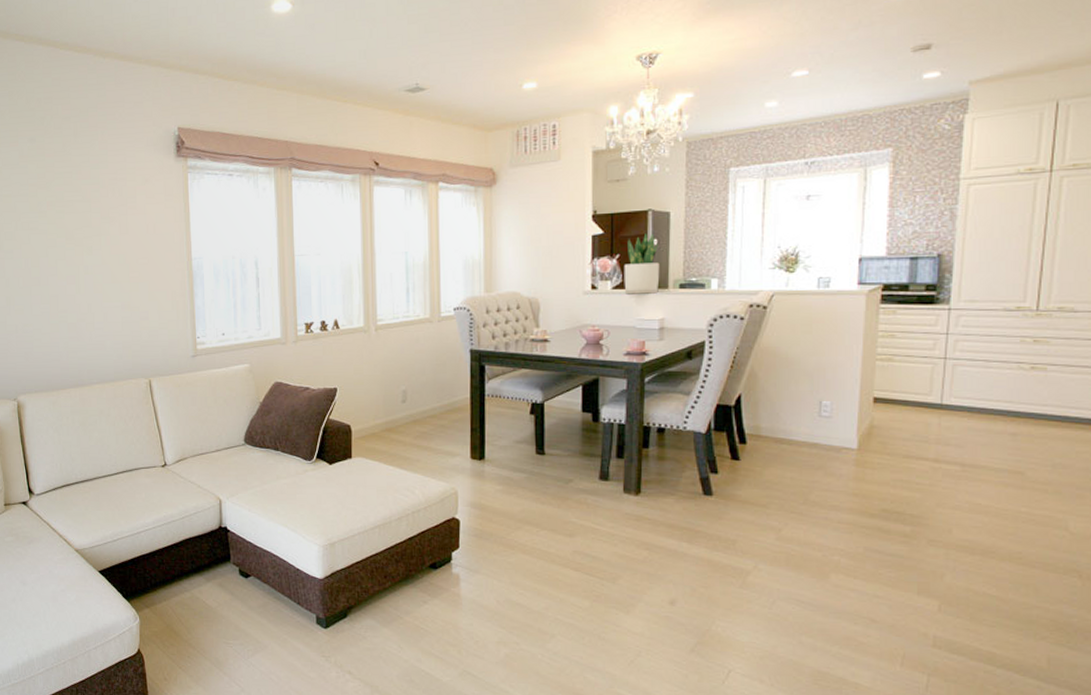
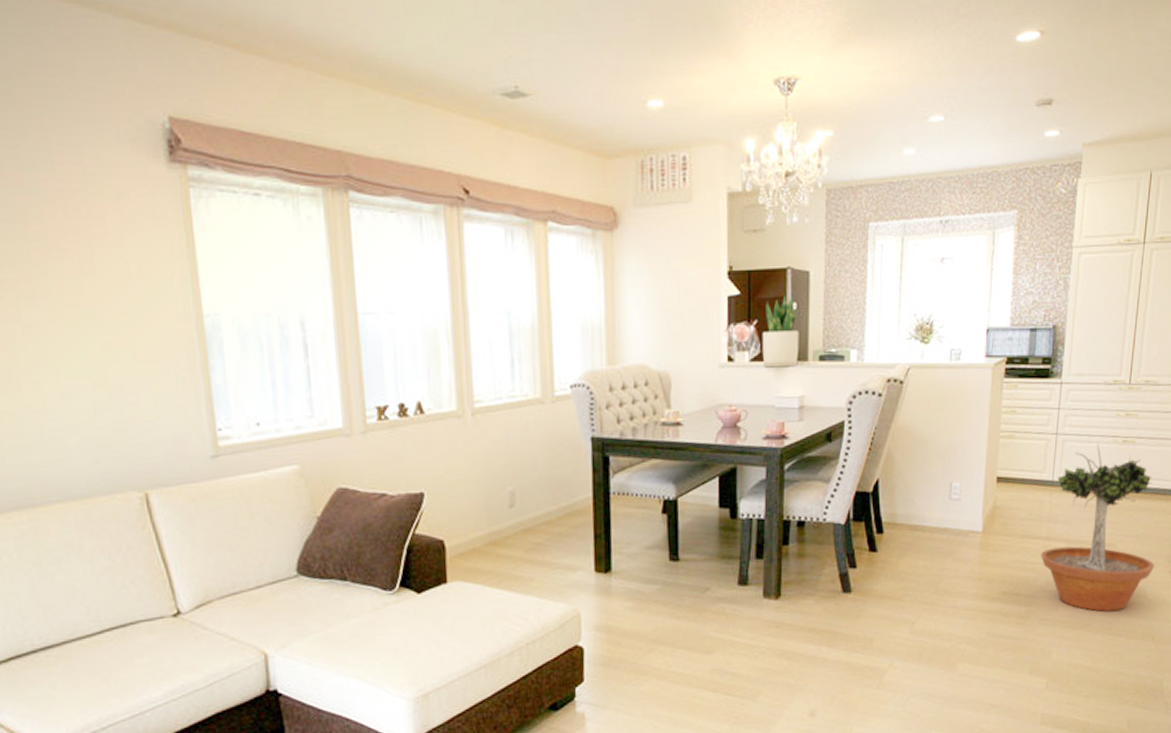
potted tree: none [929,367,1079,541] -> present [1041,441,1155,612]

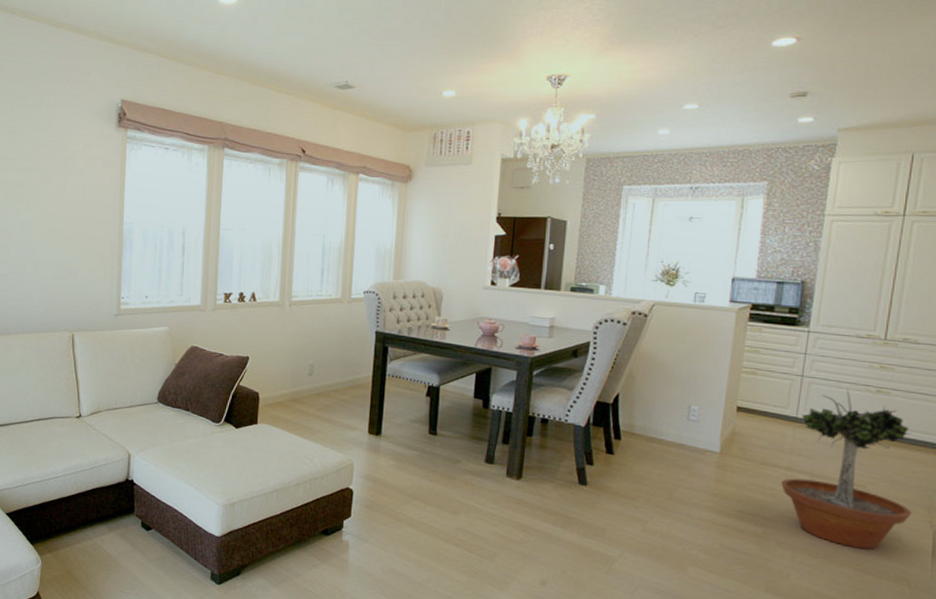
planter: present [762,295,799,368] -> none [520,238,555,294]

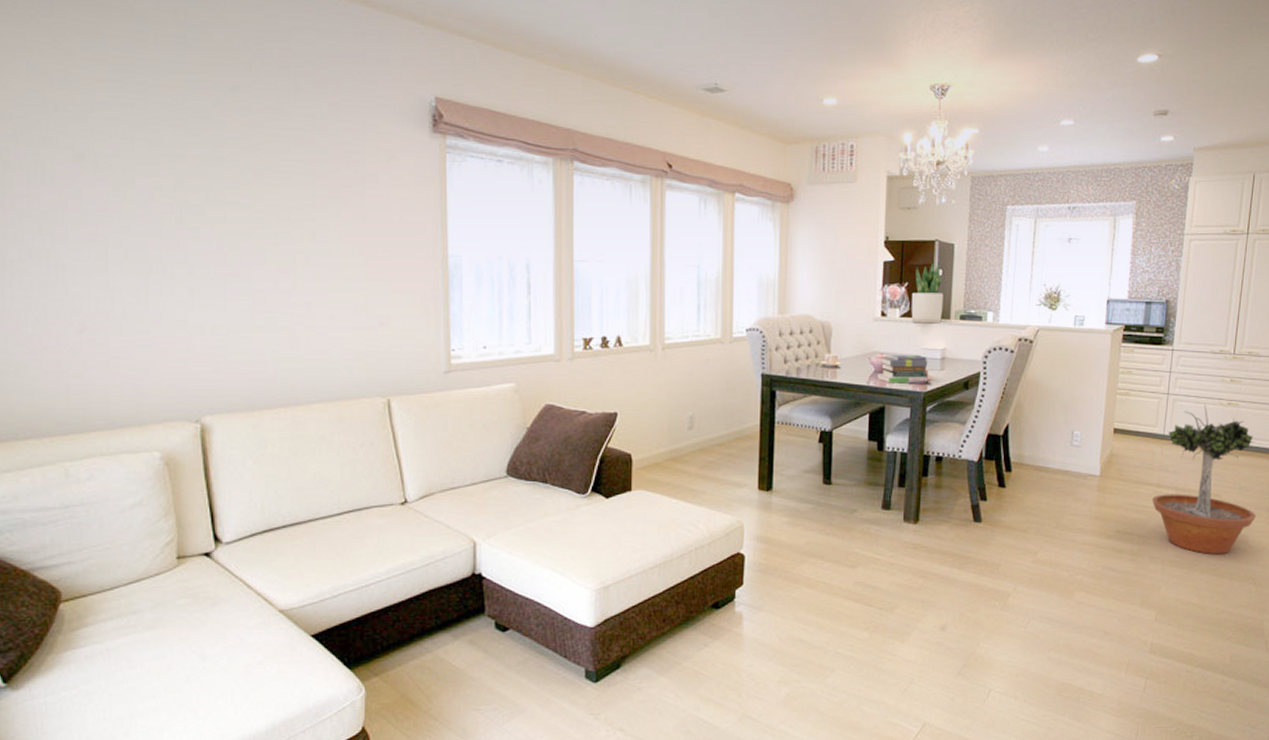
books: none [485,321,536,348] -> present [877,355,928,383]
planter: none [520,238,555,294] -> present [911,263,944,324]

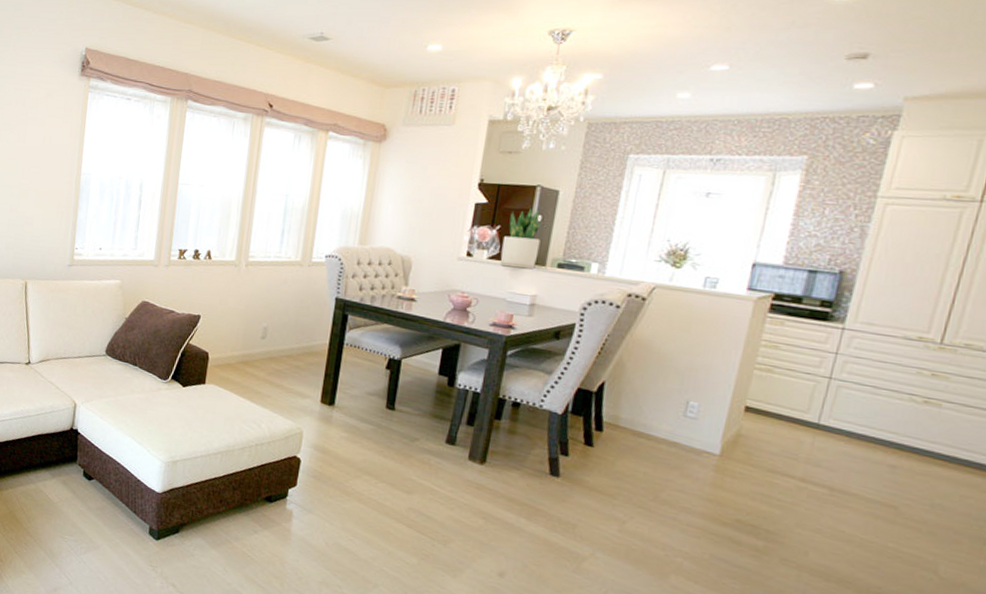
books: present [877,355,928,383] -> none [455,295,515,326]
potted tree: present [1152,402,1257,555] -> none [792,395,964,579]

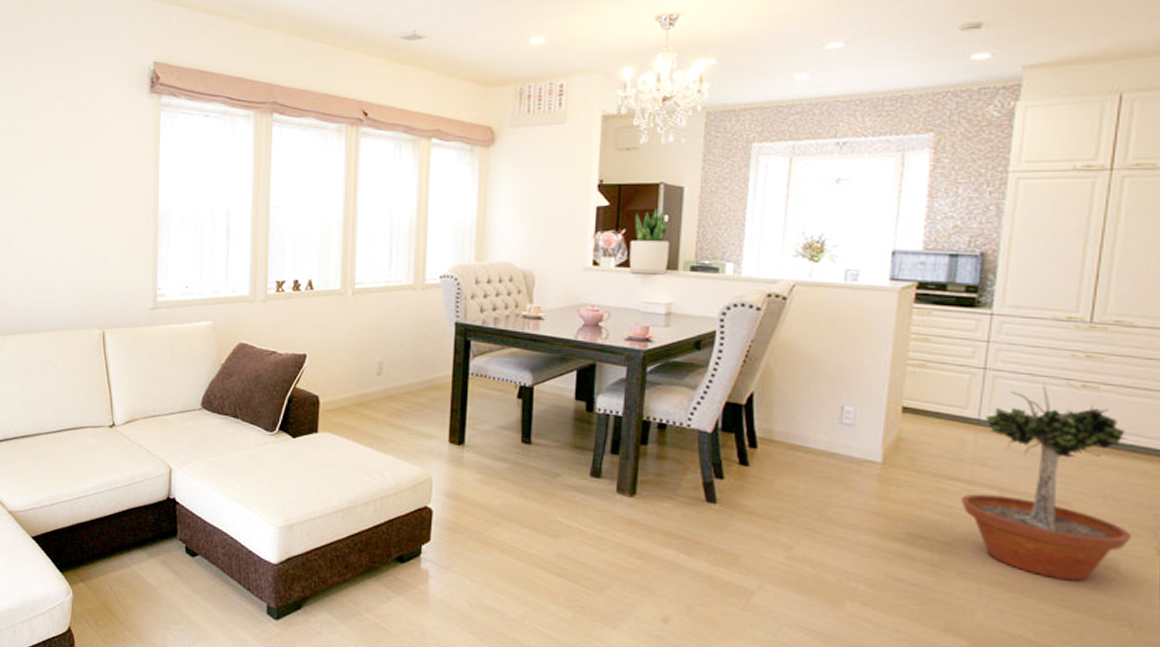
potted tree: none [792,395,964,579] -> present [961,382,1133,582]

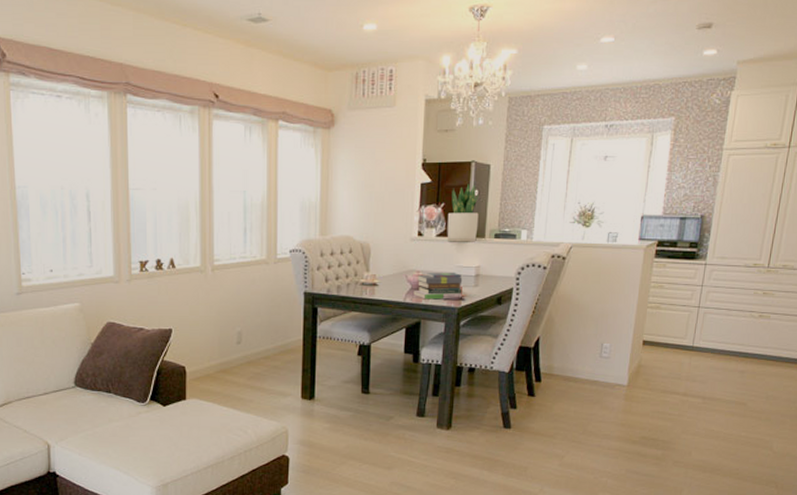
books: none [587,308,650,340] -> present [414,273,463,300]
potted tree: present [961,382,1133,582] -> none [678,315,785,460]

